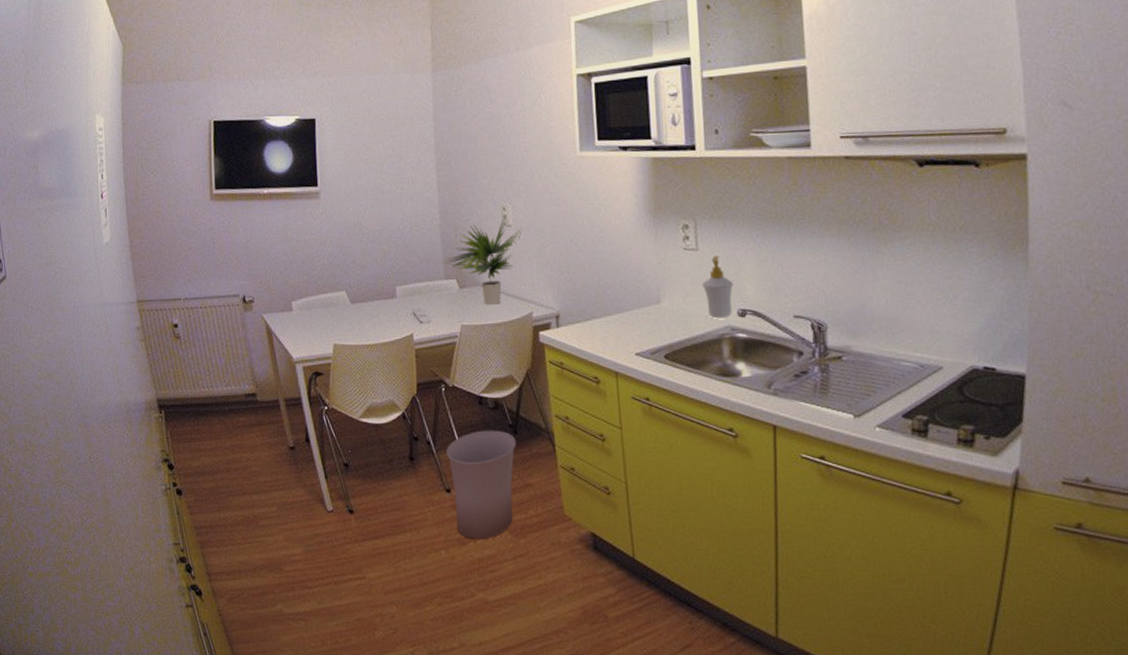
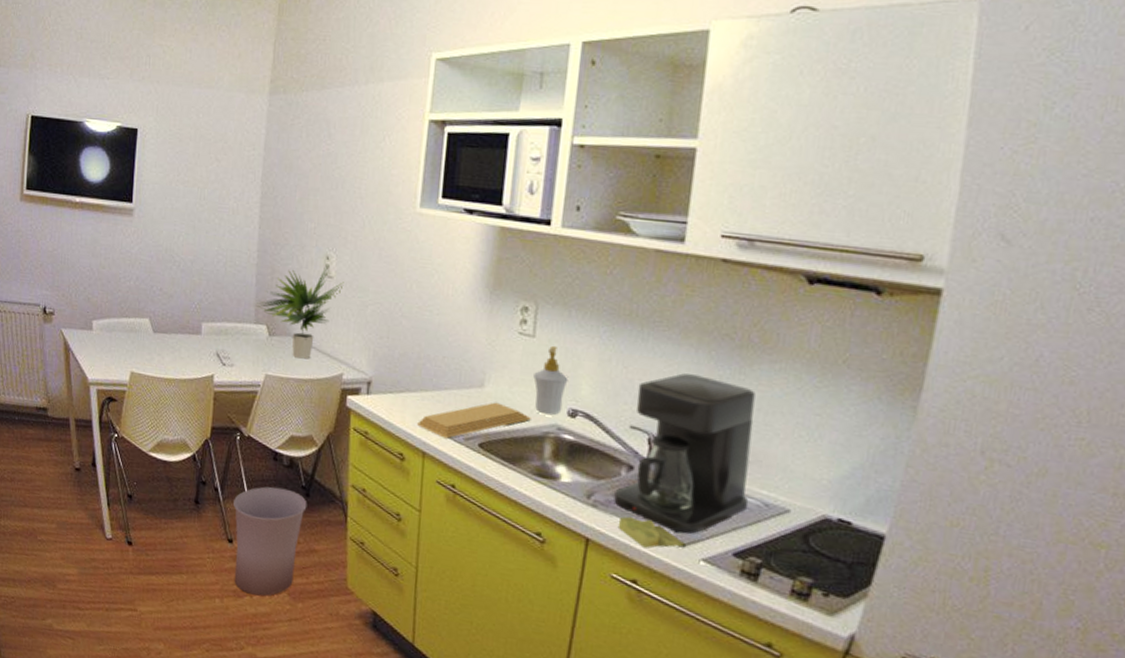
cutting board: none [606,315,707,356] -> present [417,402,531,439]
coffee maker: none [791,260,907,405] -> present [614,373,756,535]
sponge: none [799,397,860,425] -> present [618,516,685,549]

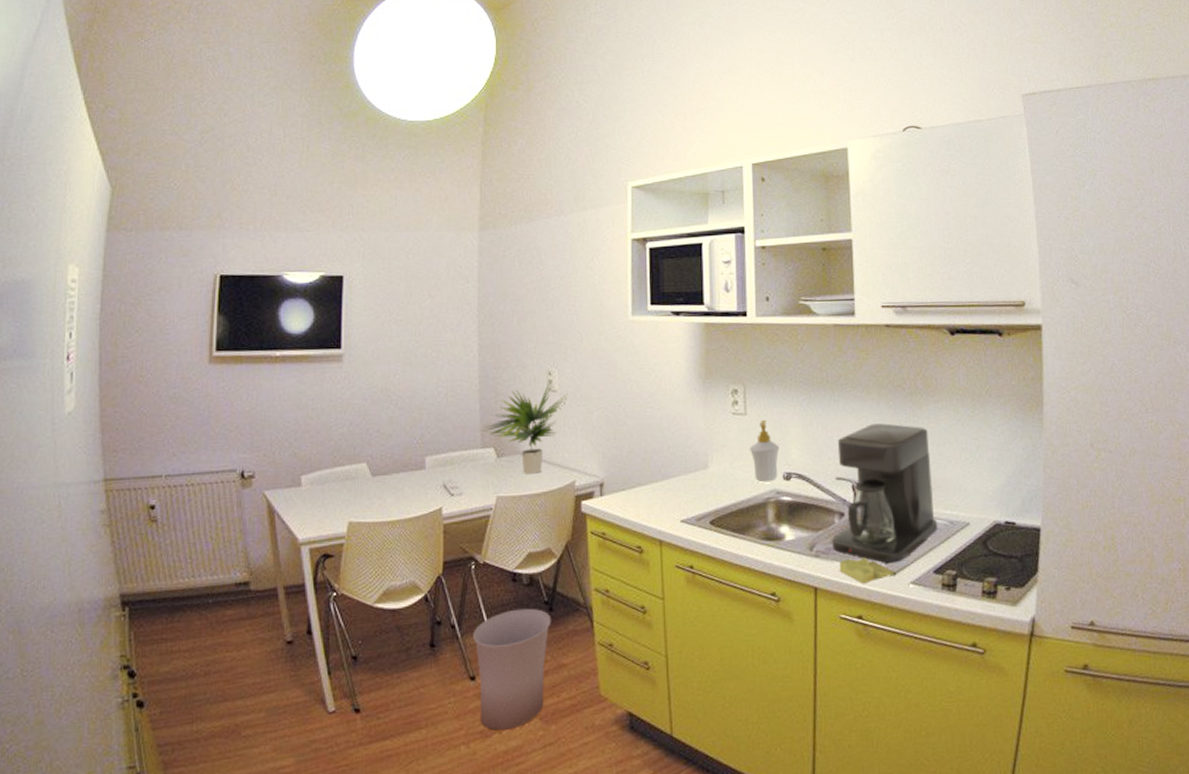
cutting board: present [417,402,531,439] -> none [651,479,753,523]

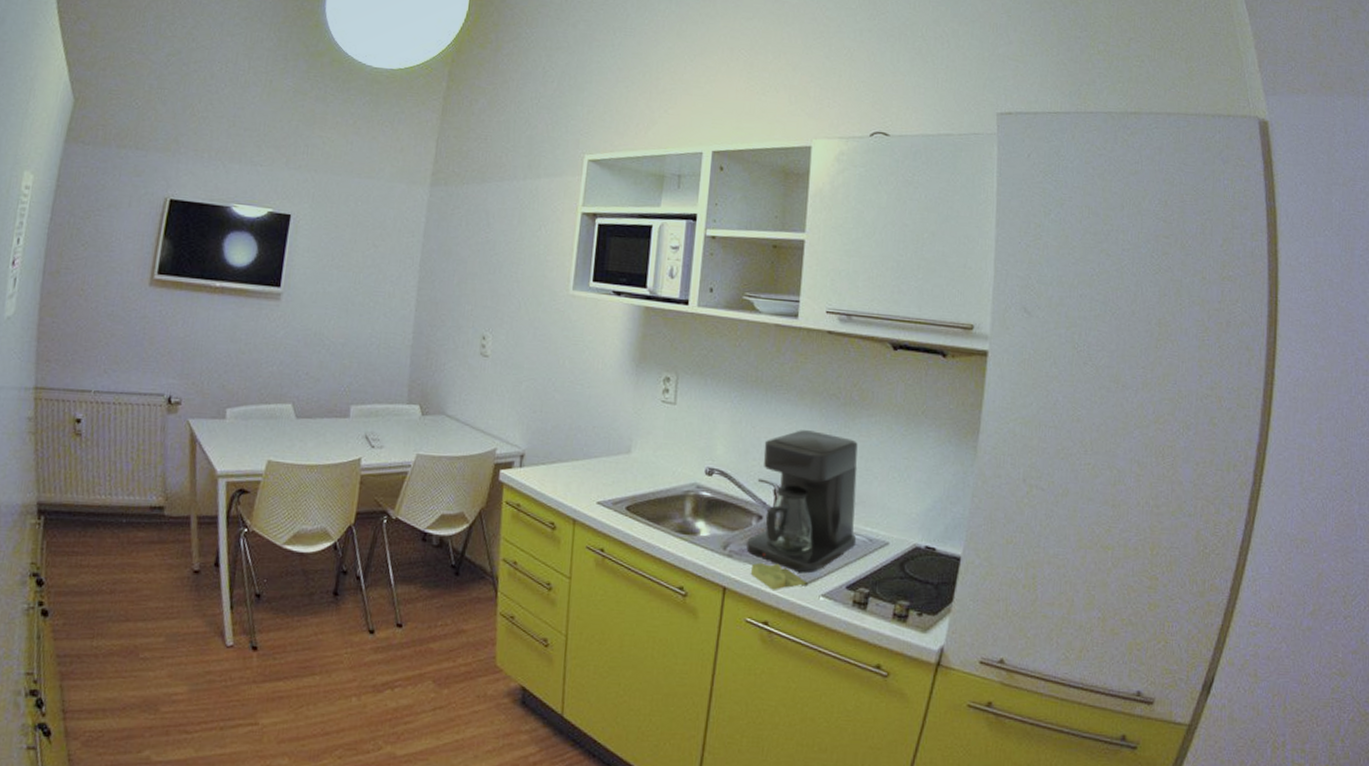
waste bin: present [473,608,552,731] -> none [374,569,457,688]
plant: present [482,379,568,474] -> none [410,343,500,437]
soap bottle: present [750,419,780,483] -> none [675,411,706,476]

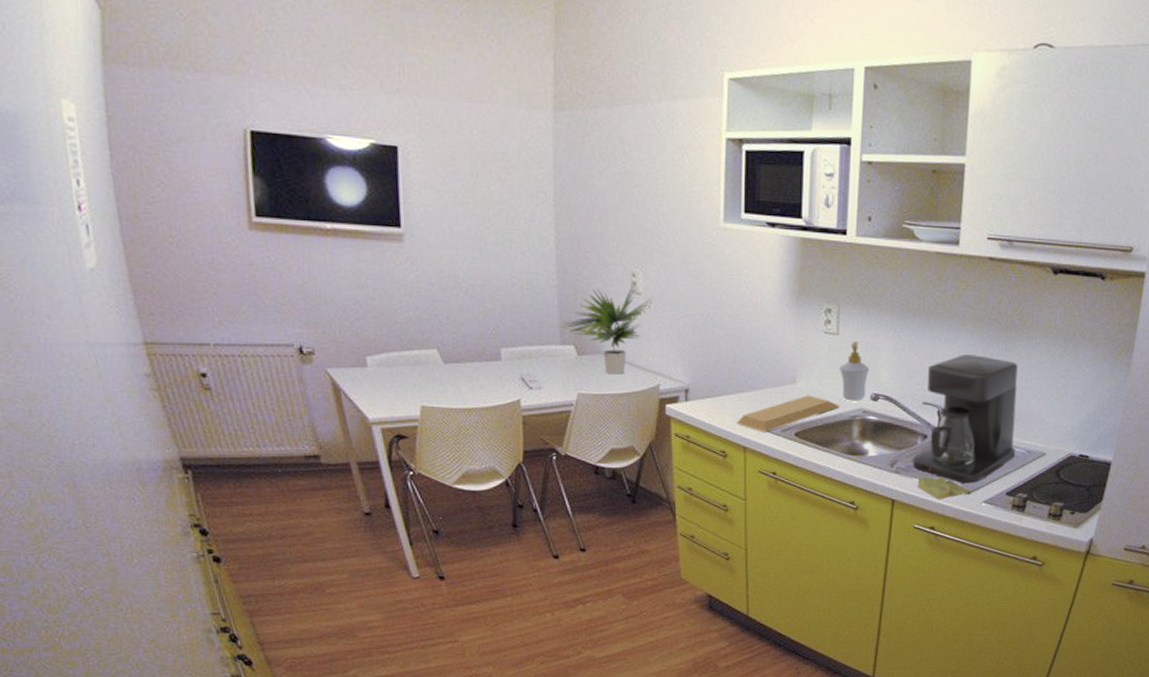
plant: none [410,343,500,437] -> present [561,281,653,375]
cutting board: none [568,466,673,505] -> present [737,395,840,432]
soap bottle: none [675,411,706,476] -> present [840,340,870,401]

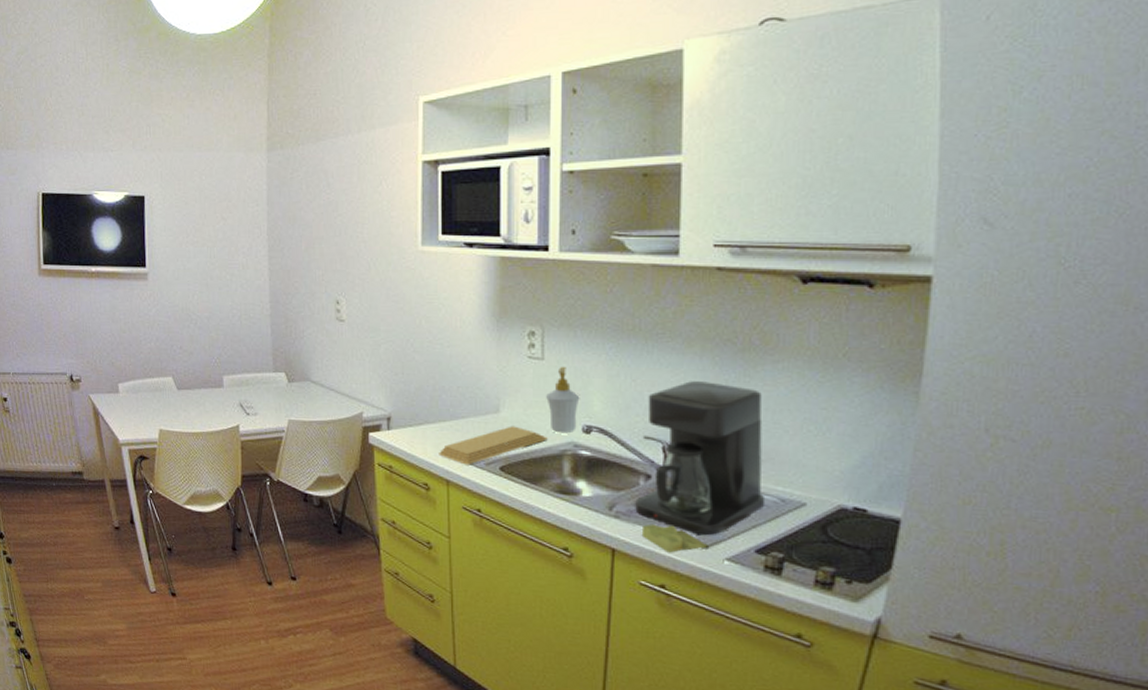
plant: present [561,281,653,375] -> none [274,308,356,402]

